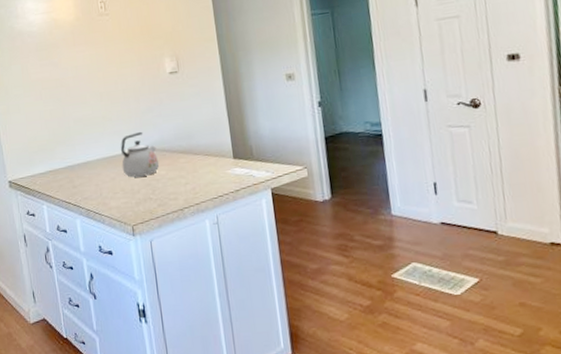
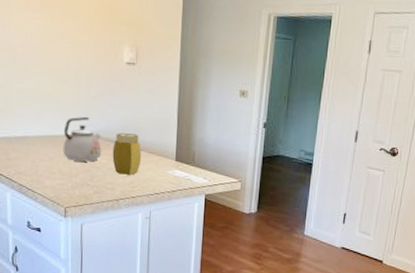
jar: none [169,139,199,183] -> present [112,133,141,175]

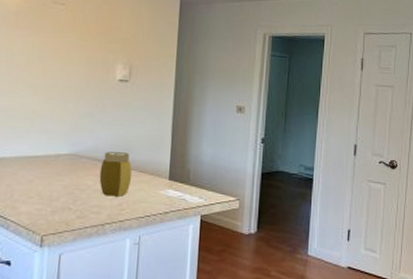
kettle: present [63,116,102,162] -> none [43,135,88,184]

